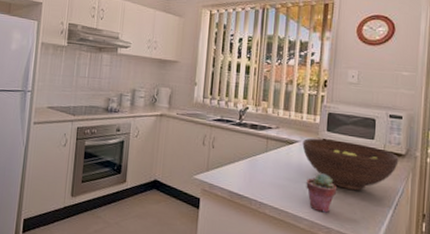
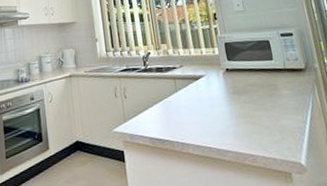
fruit bowl: present [302,138,399,191] -> none [208,66,302,113]
potted succulent: present [306,173,337,213] -> none [220,102,252,141]

